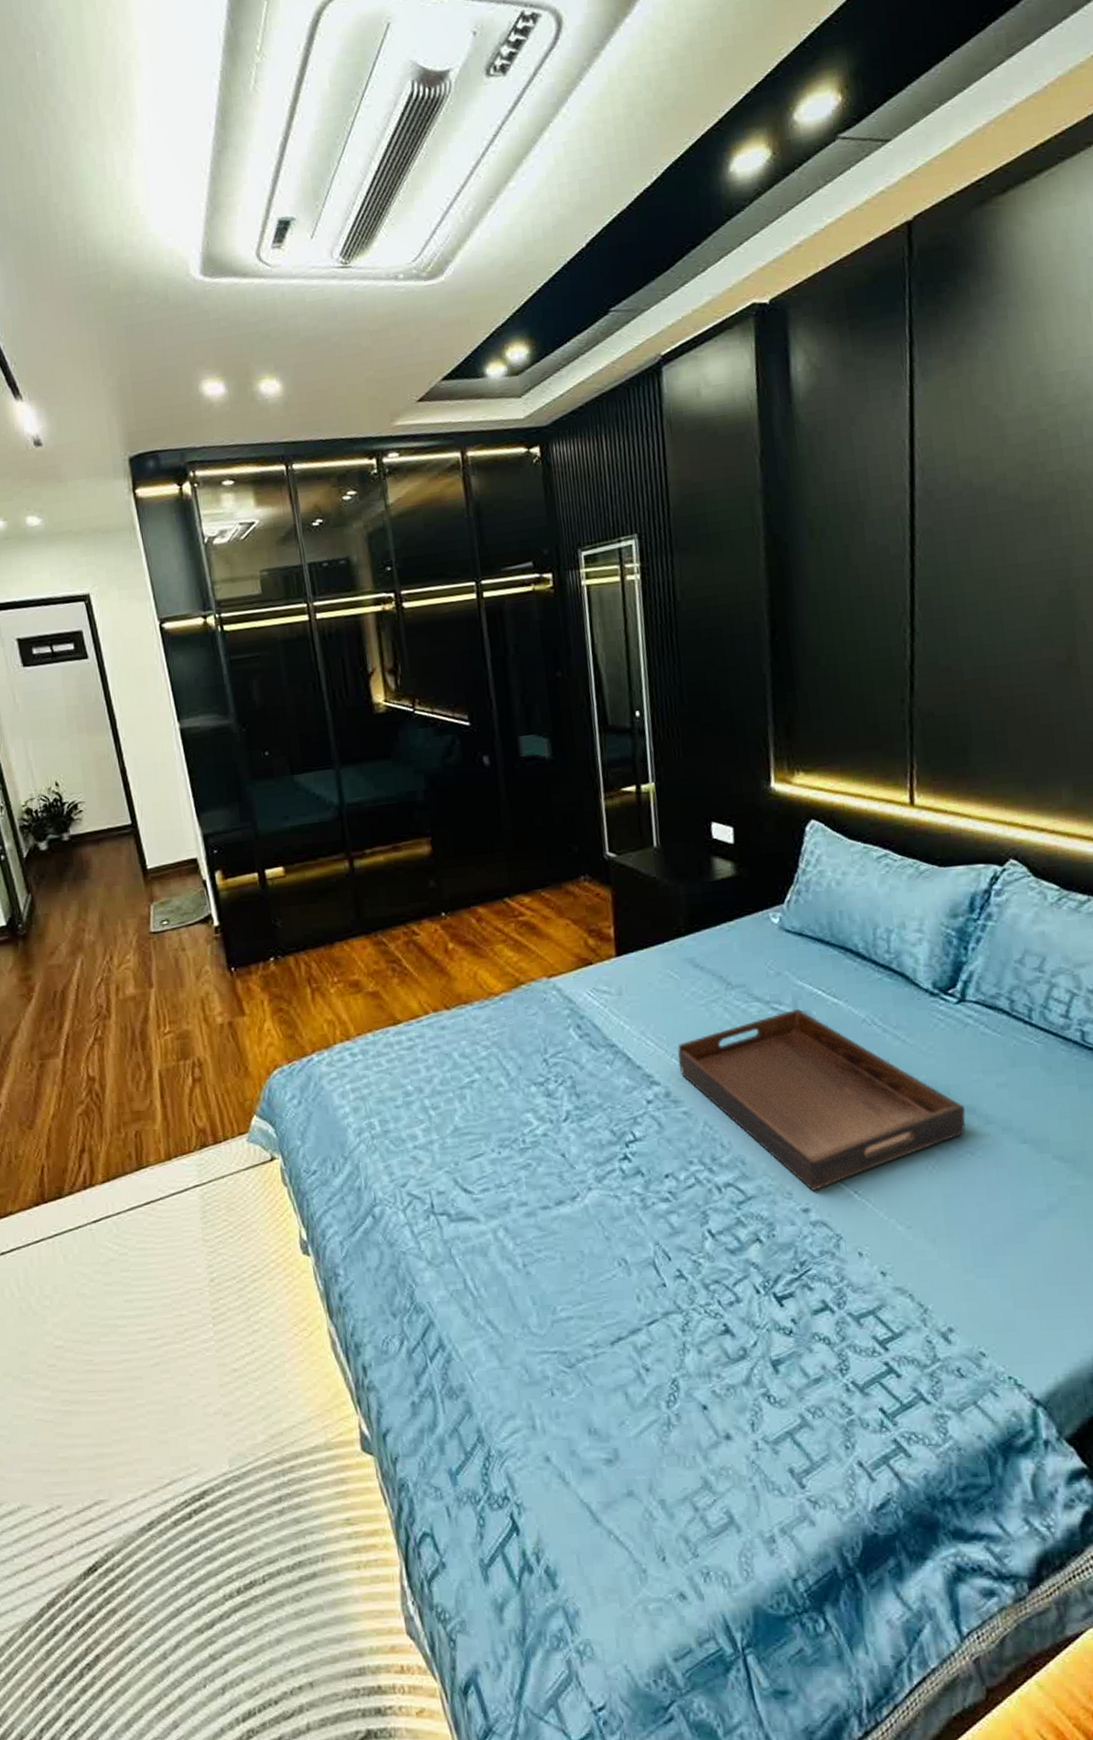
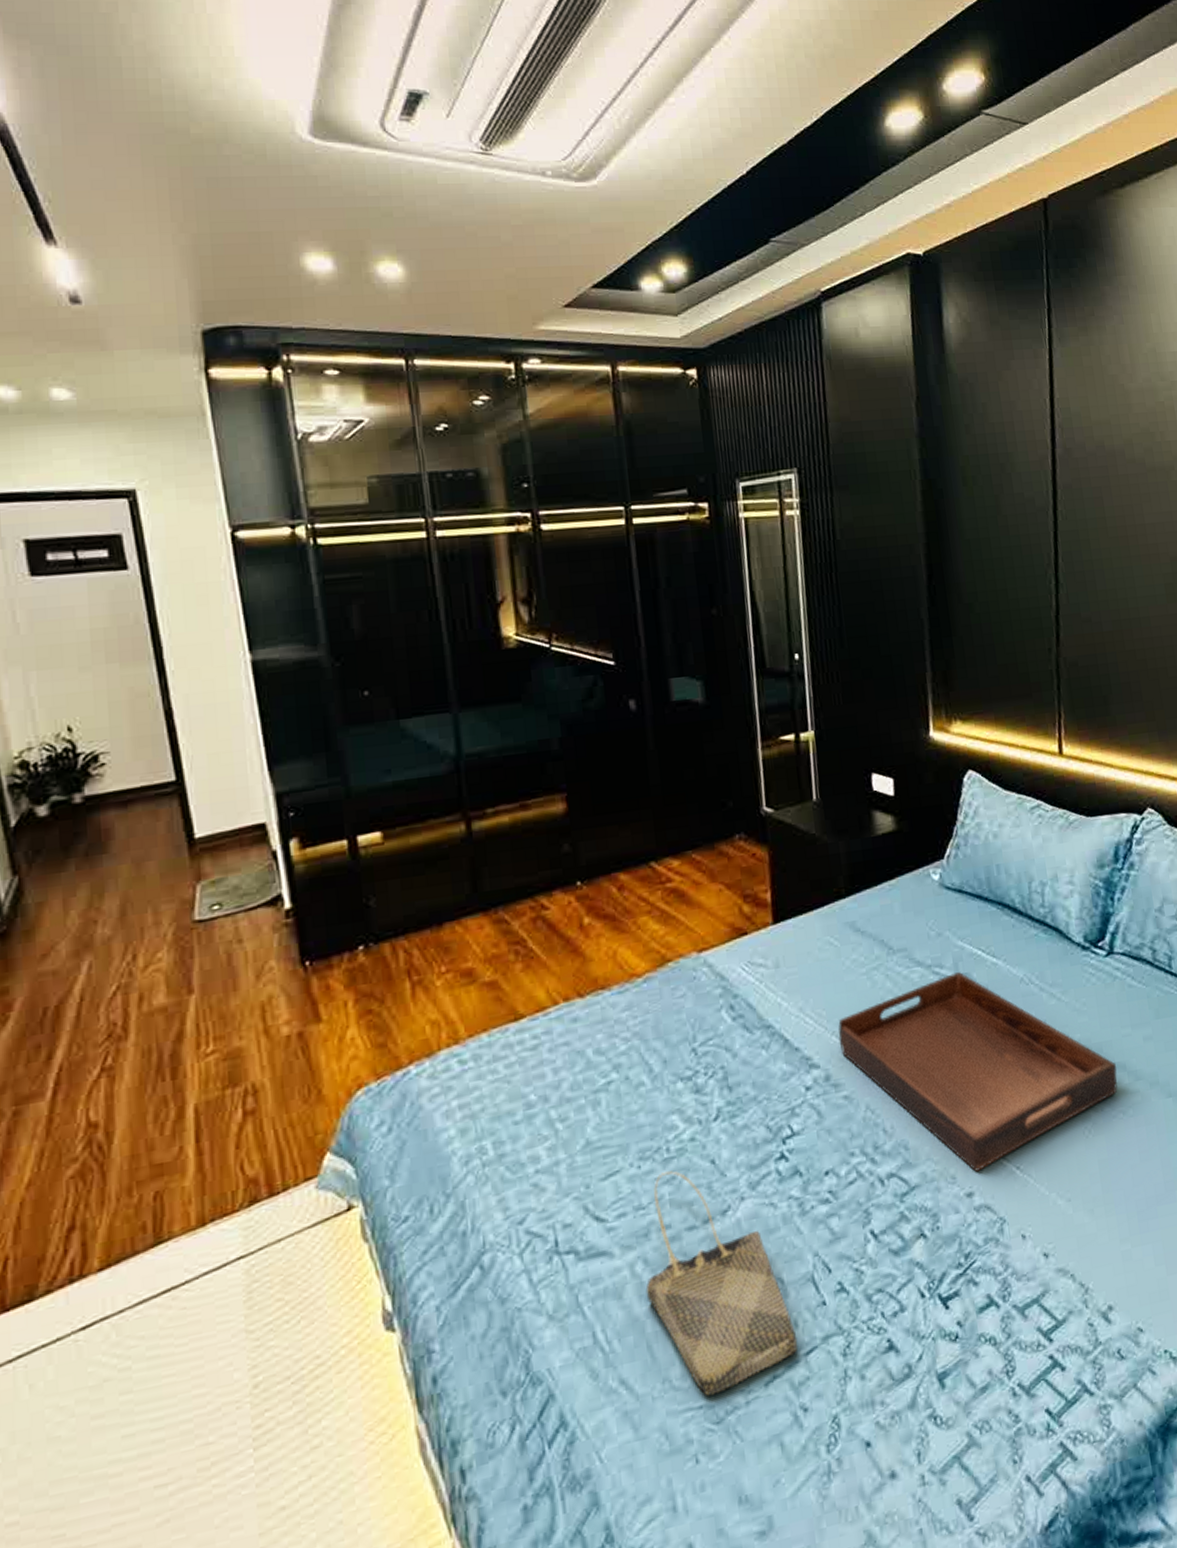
tote bag: none [506,1159,640,1344] -> present [645,1171,797,1396]

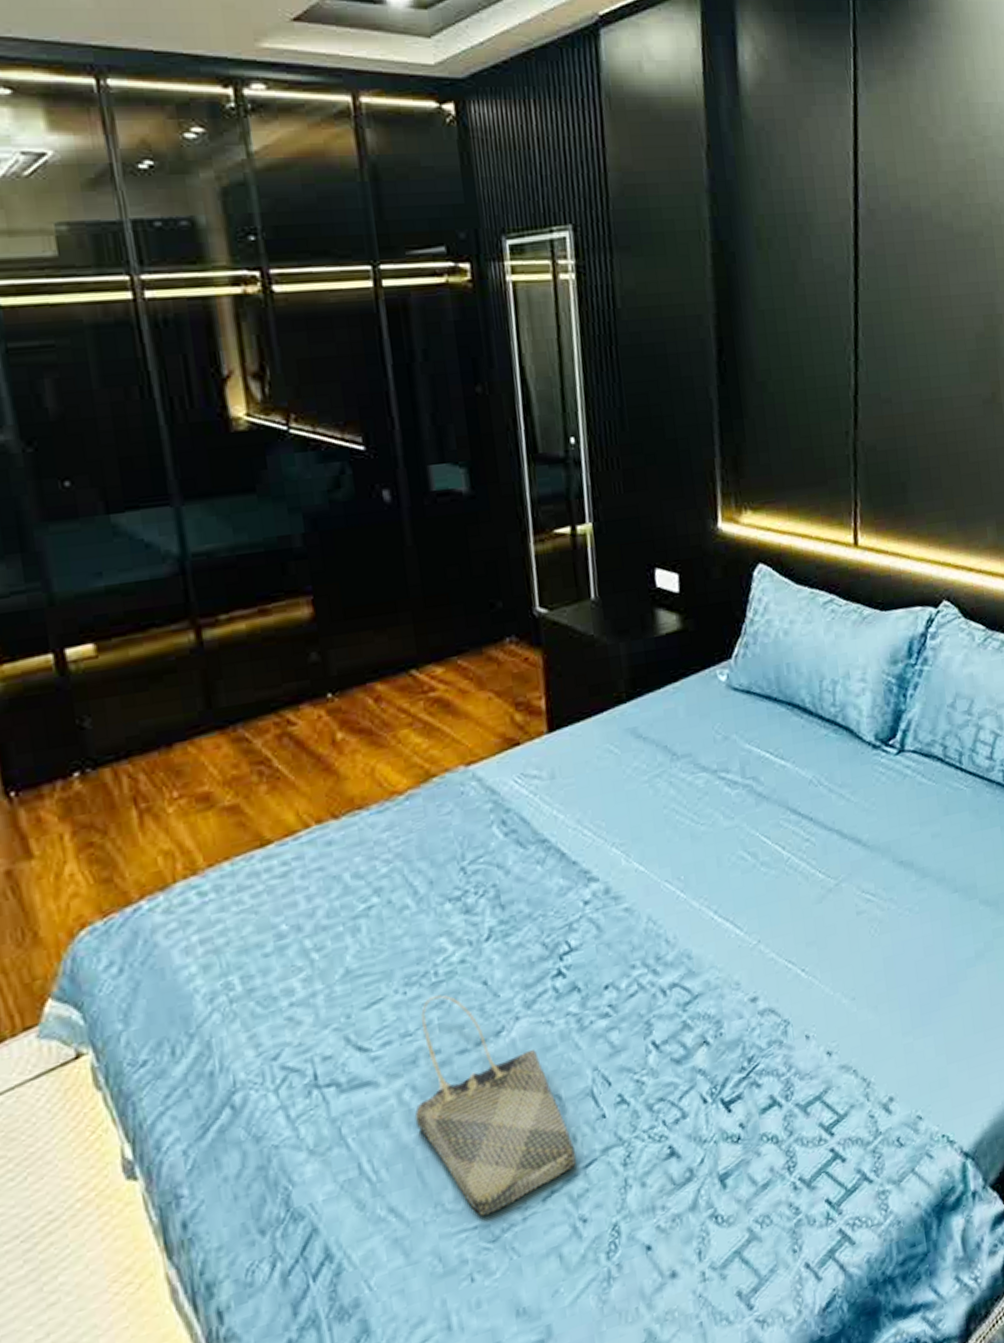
serving tray: present [837,972,1118,1172] -> none [618,776,905,977]

